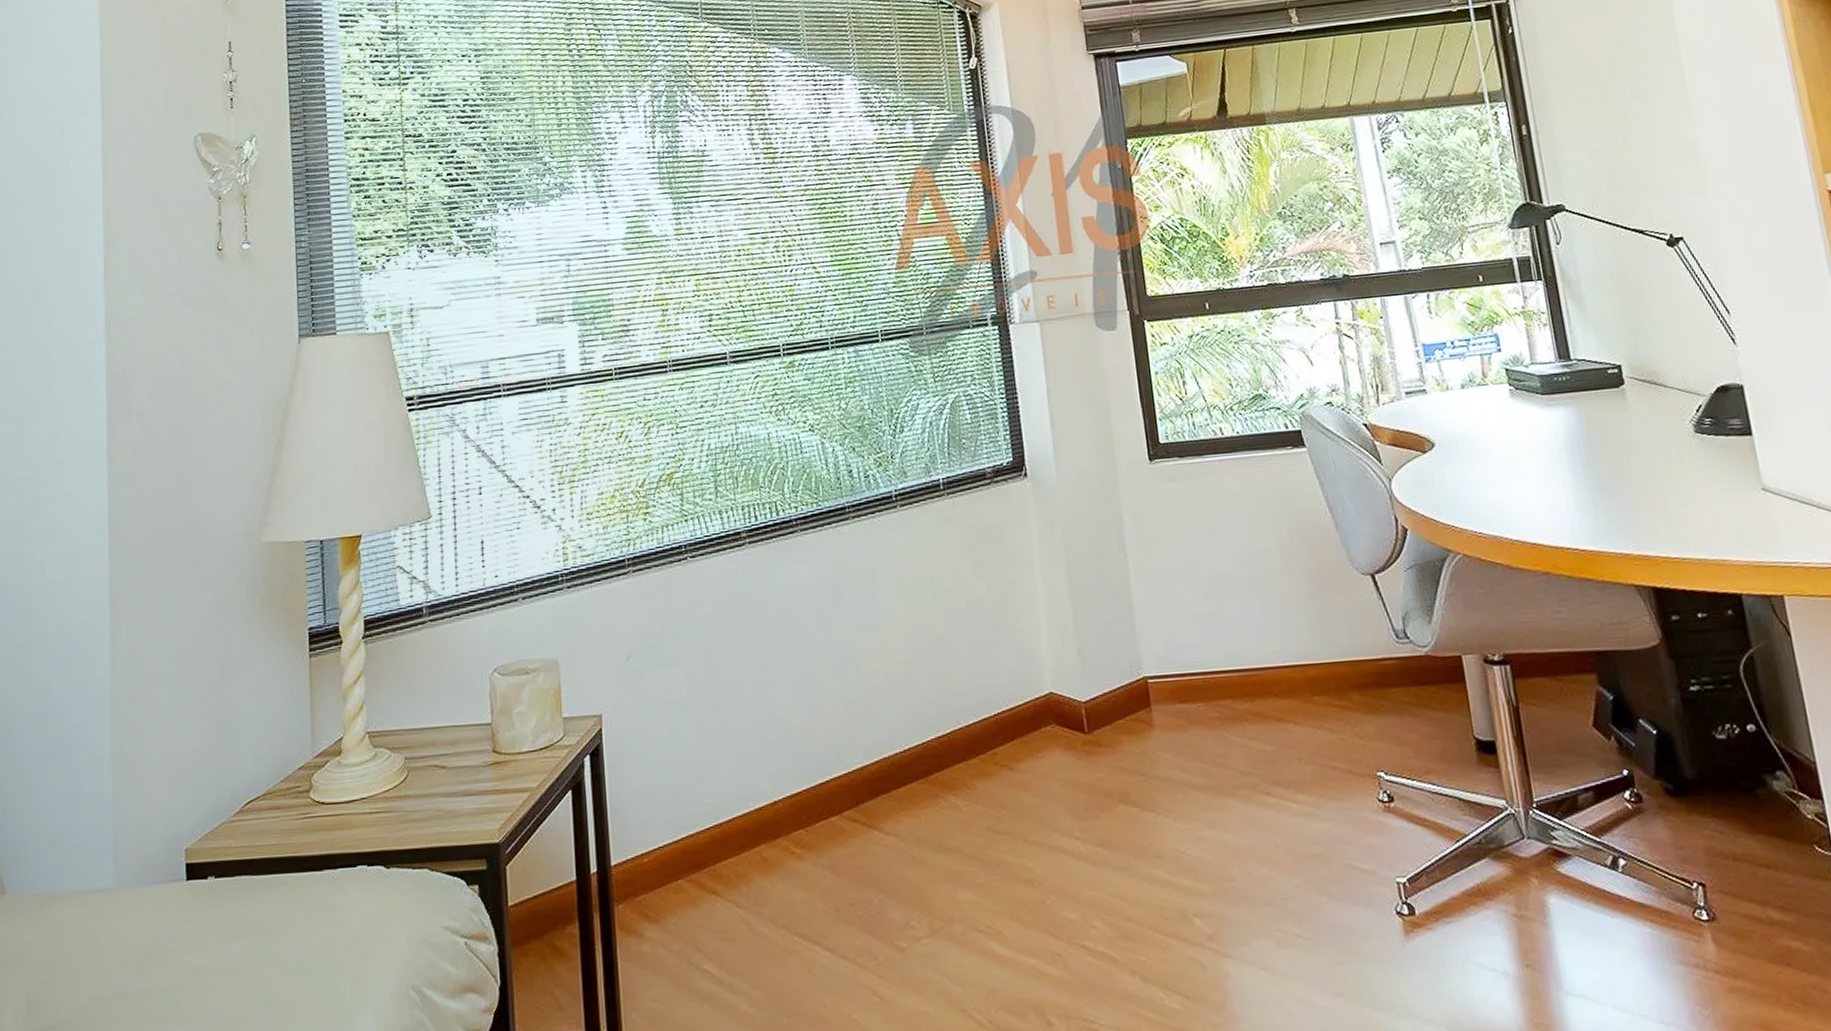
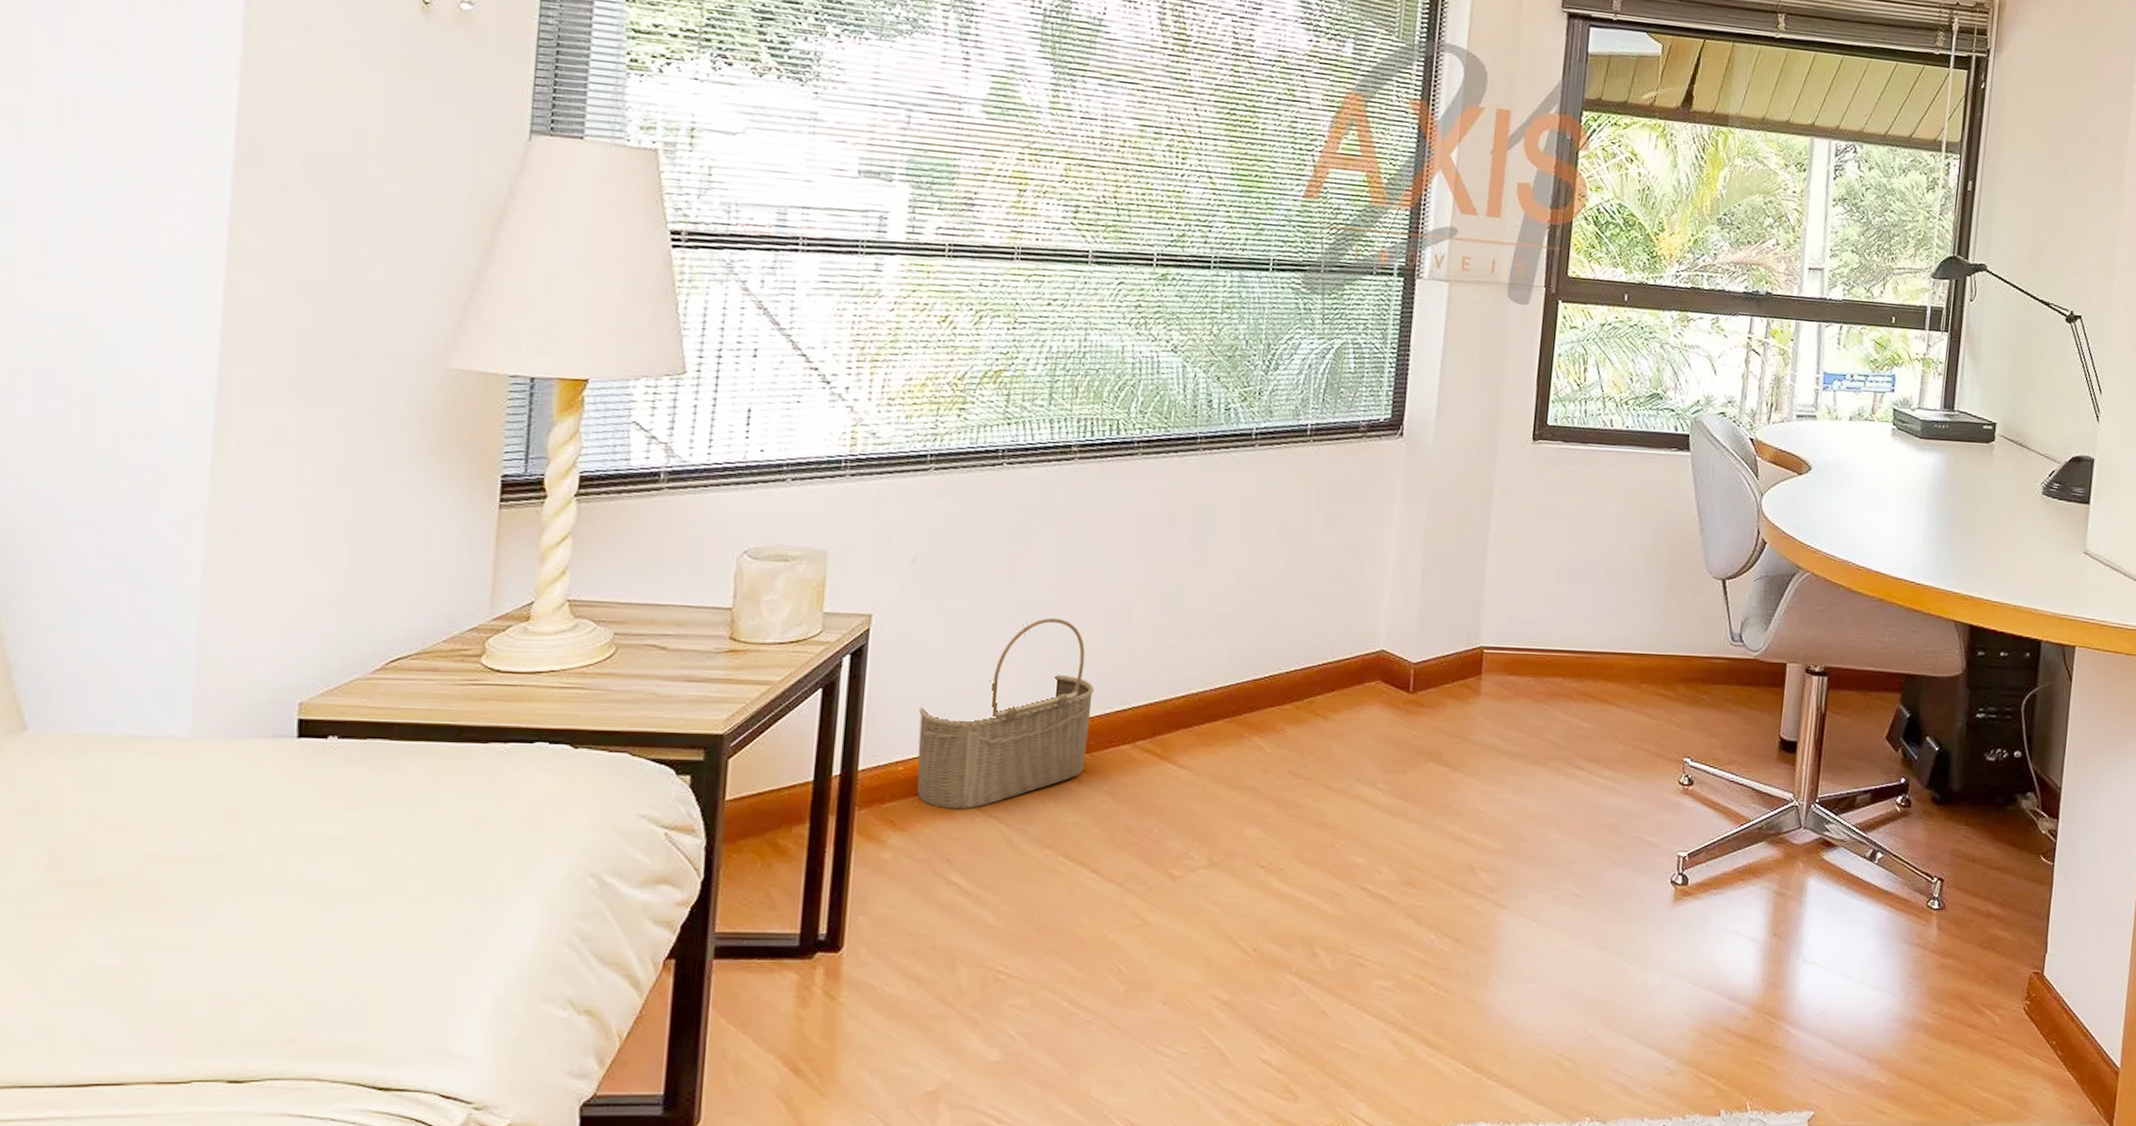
wicker basket: none [653,698,801,897] -> present [917,618,1095,810]

